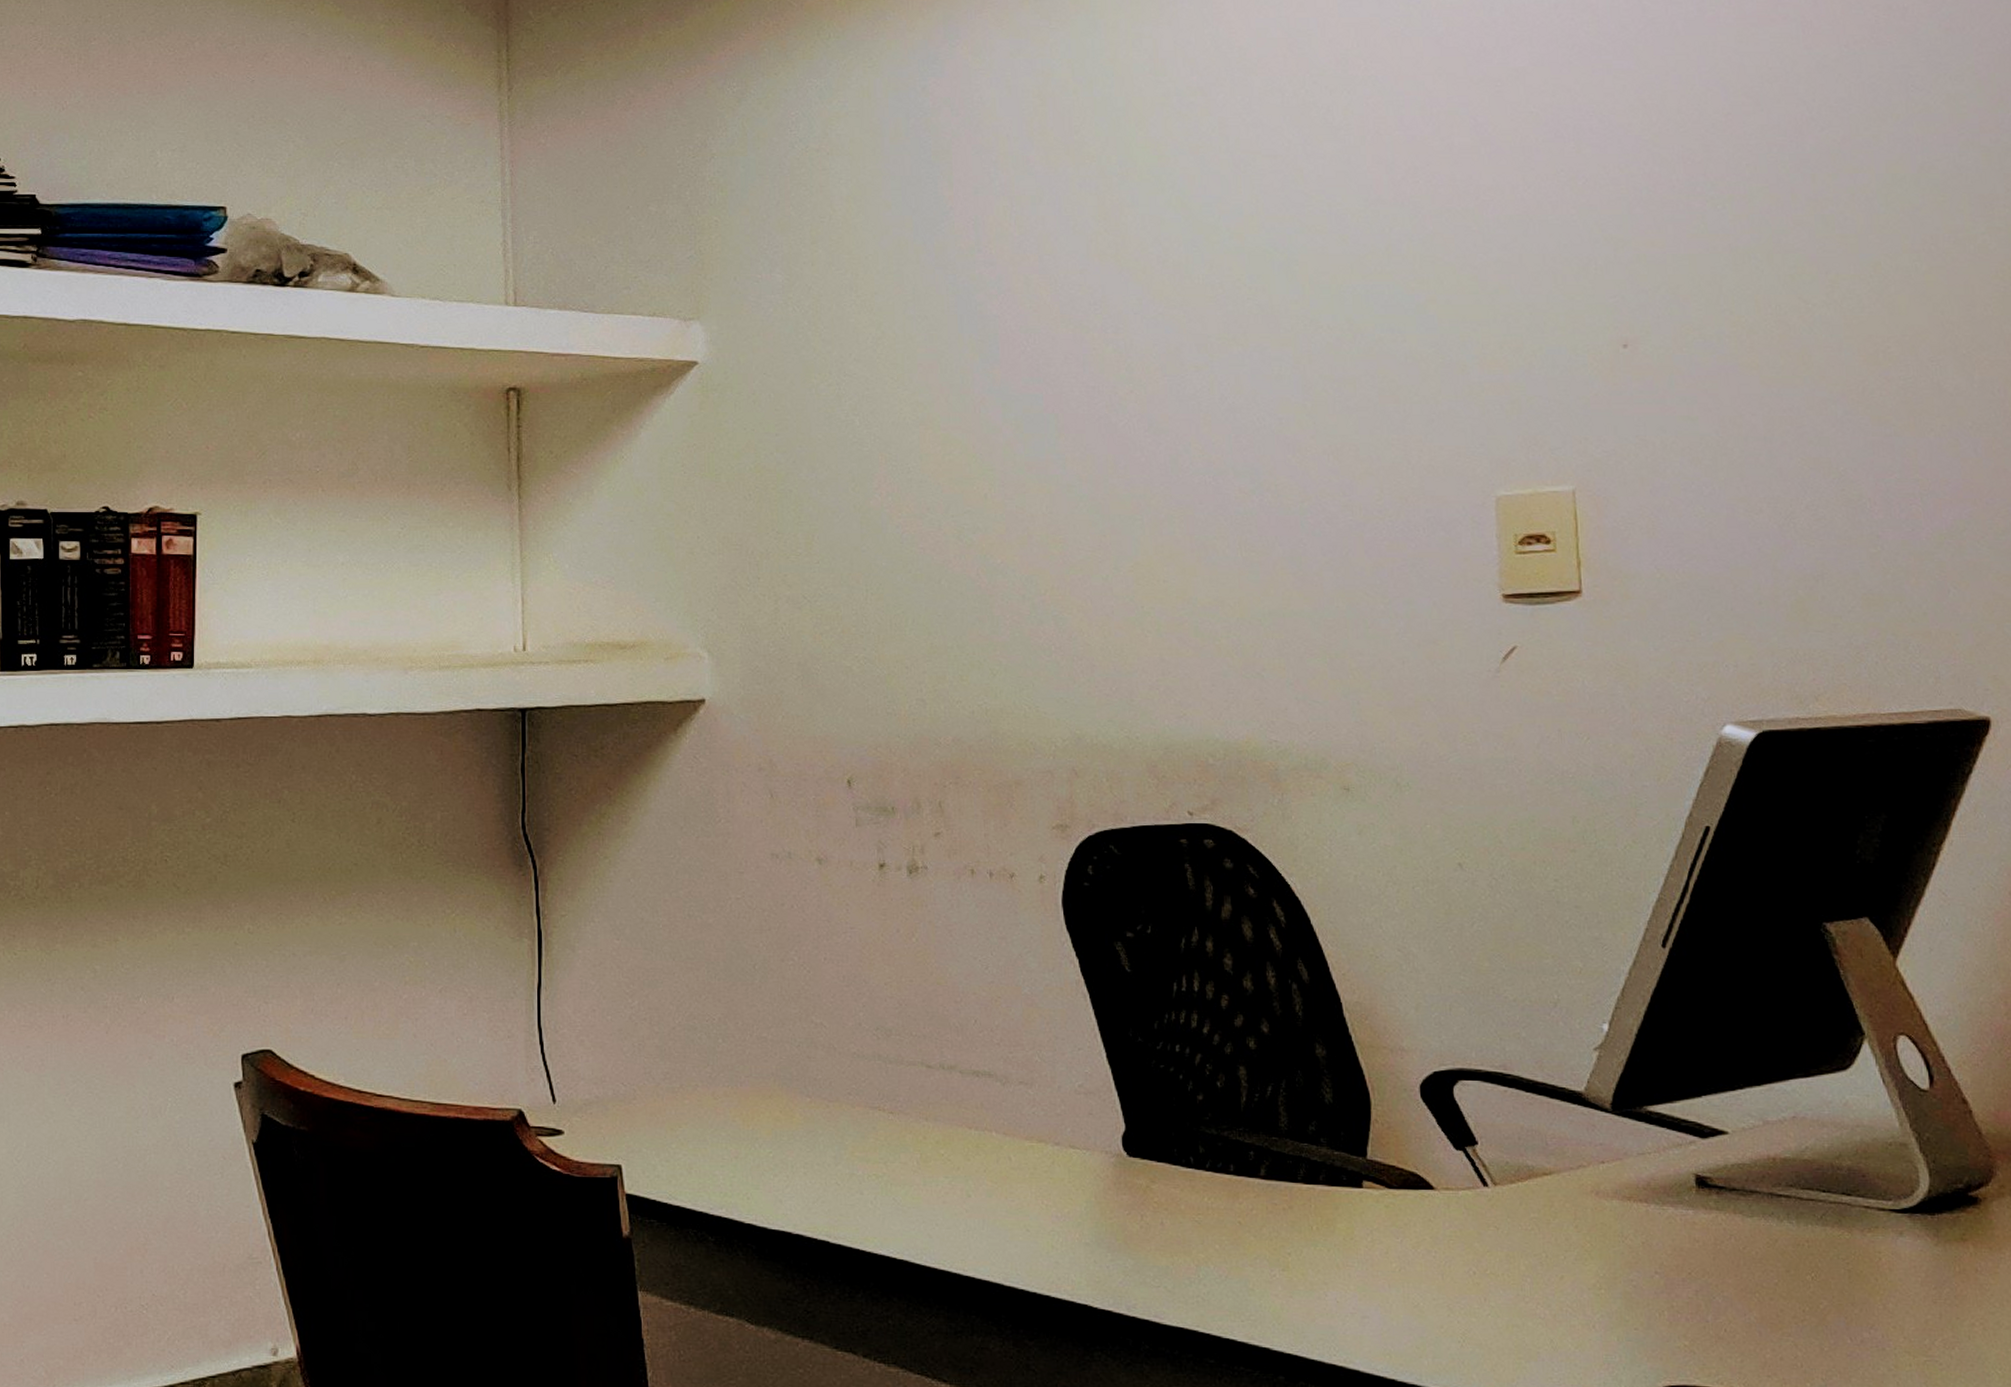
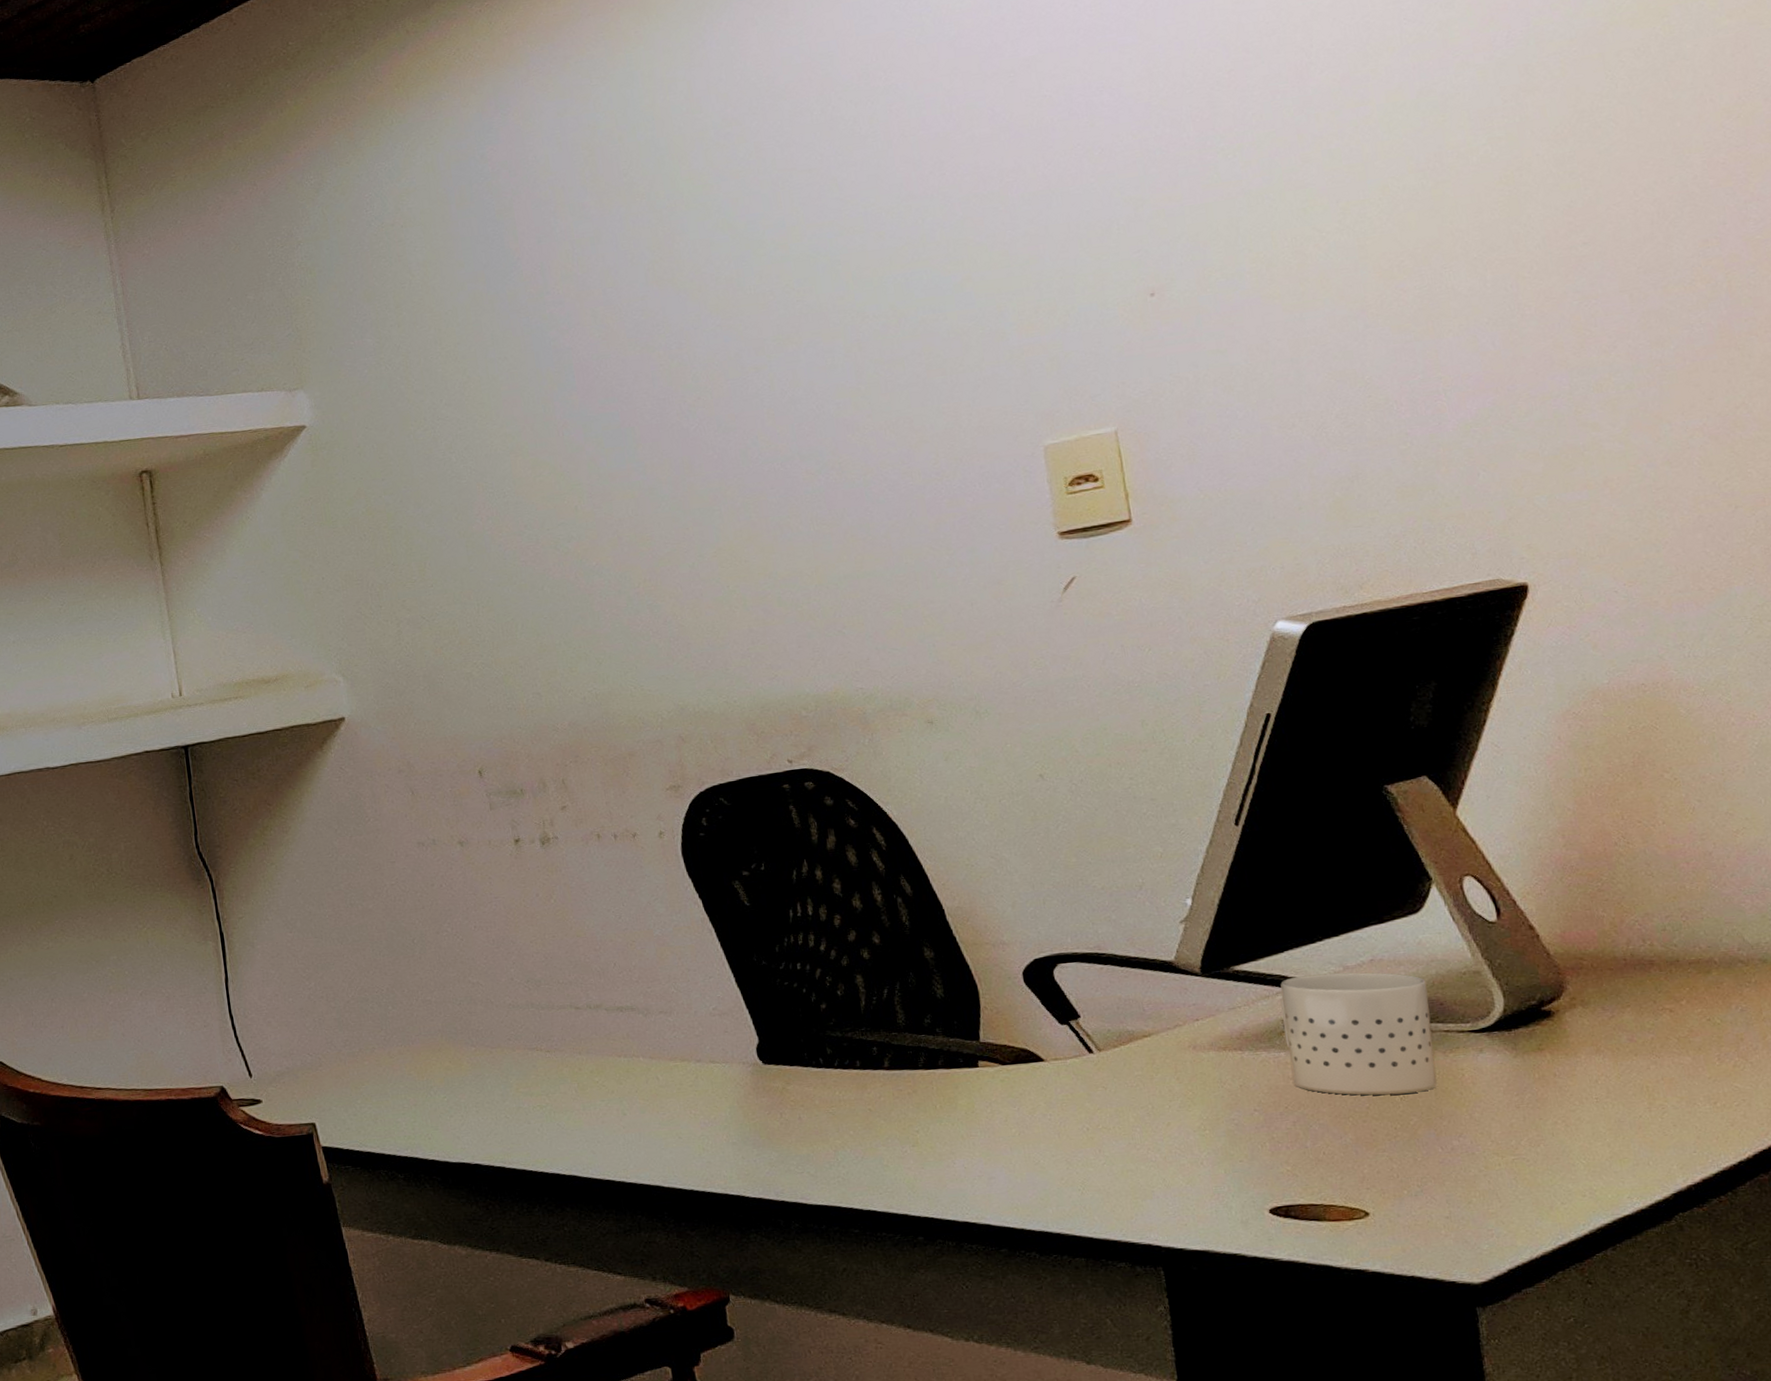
mug: none [1693,1126,1852,1273] -> present [1280,972,1437,1096]

